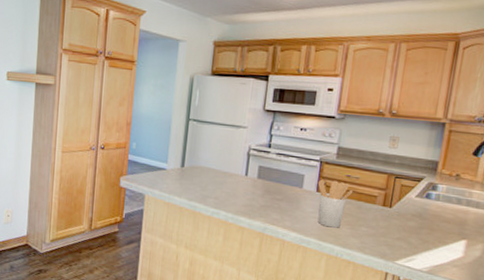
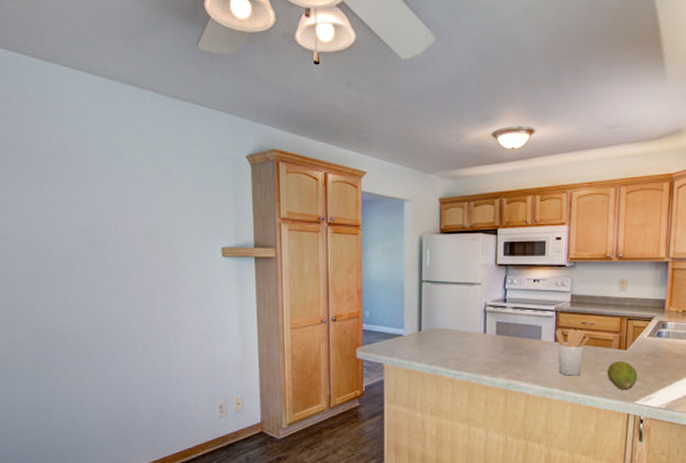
fruit: none [368,218,401,249] -> present [607,361,637,391]

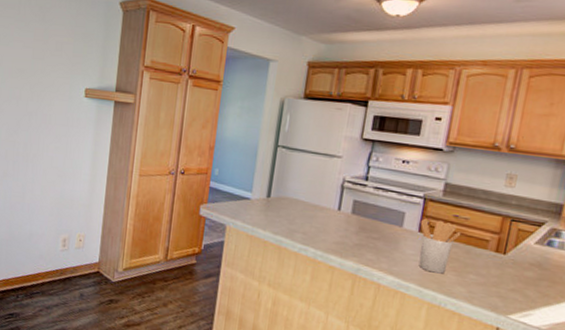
fruit: present [607,361,637,391] -> none [477,266,516,301]

